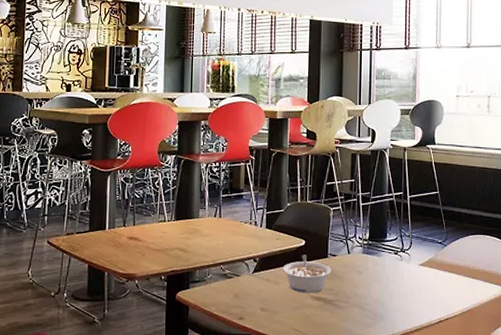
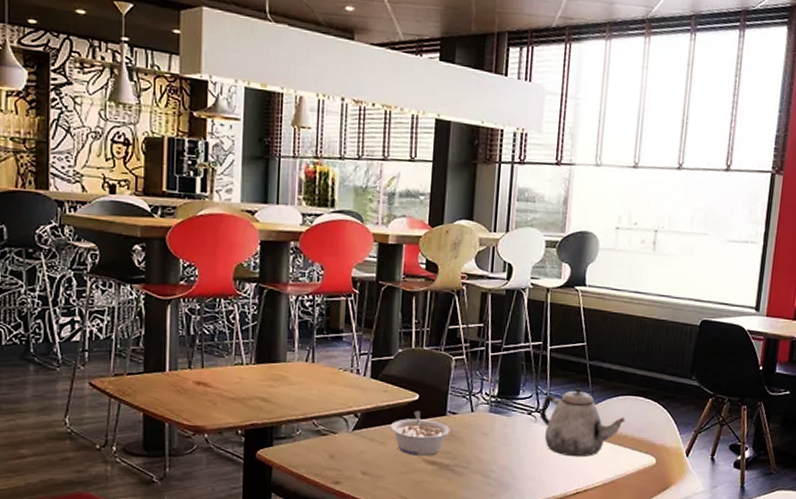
teapot: none [405,230,476,290] -> present [540,388,625,457]

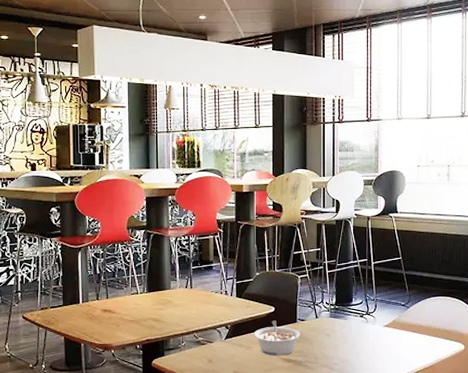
teapot: present [540,388,625,457] -> none [370,293,437,348]

